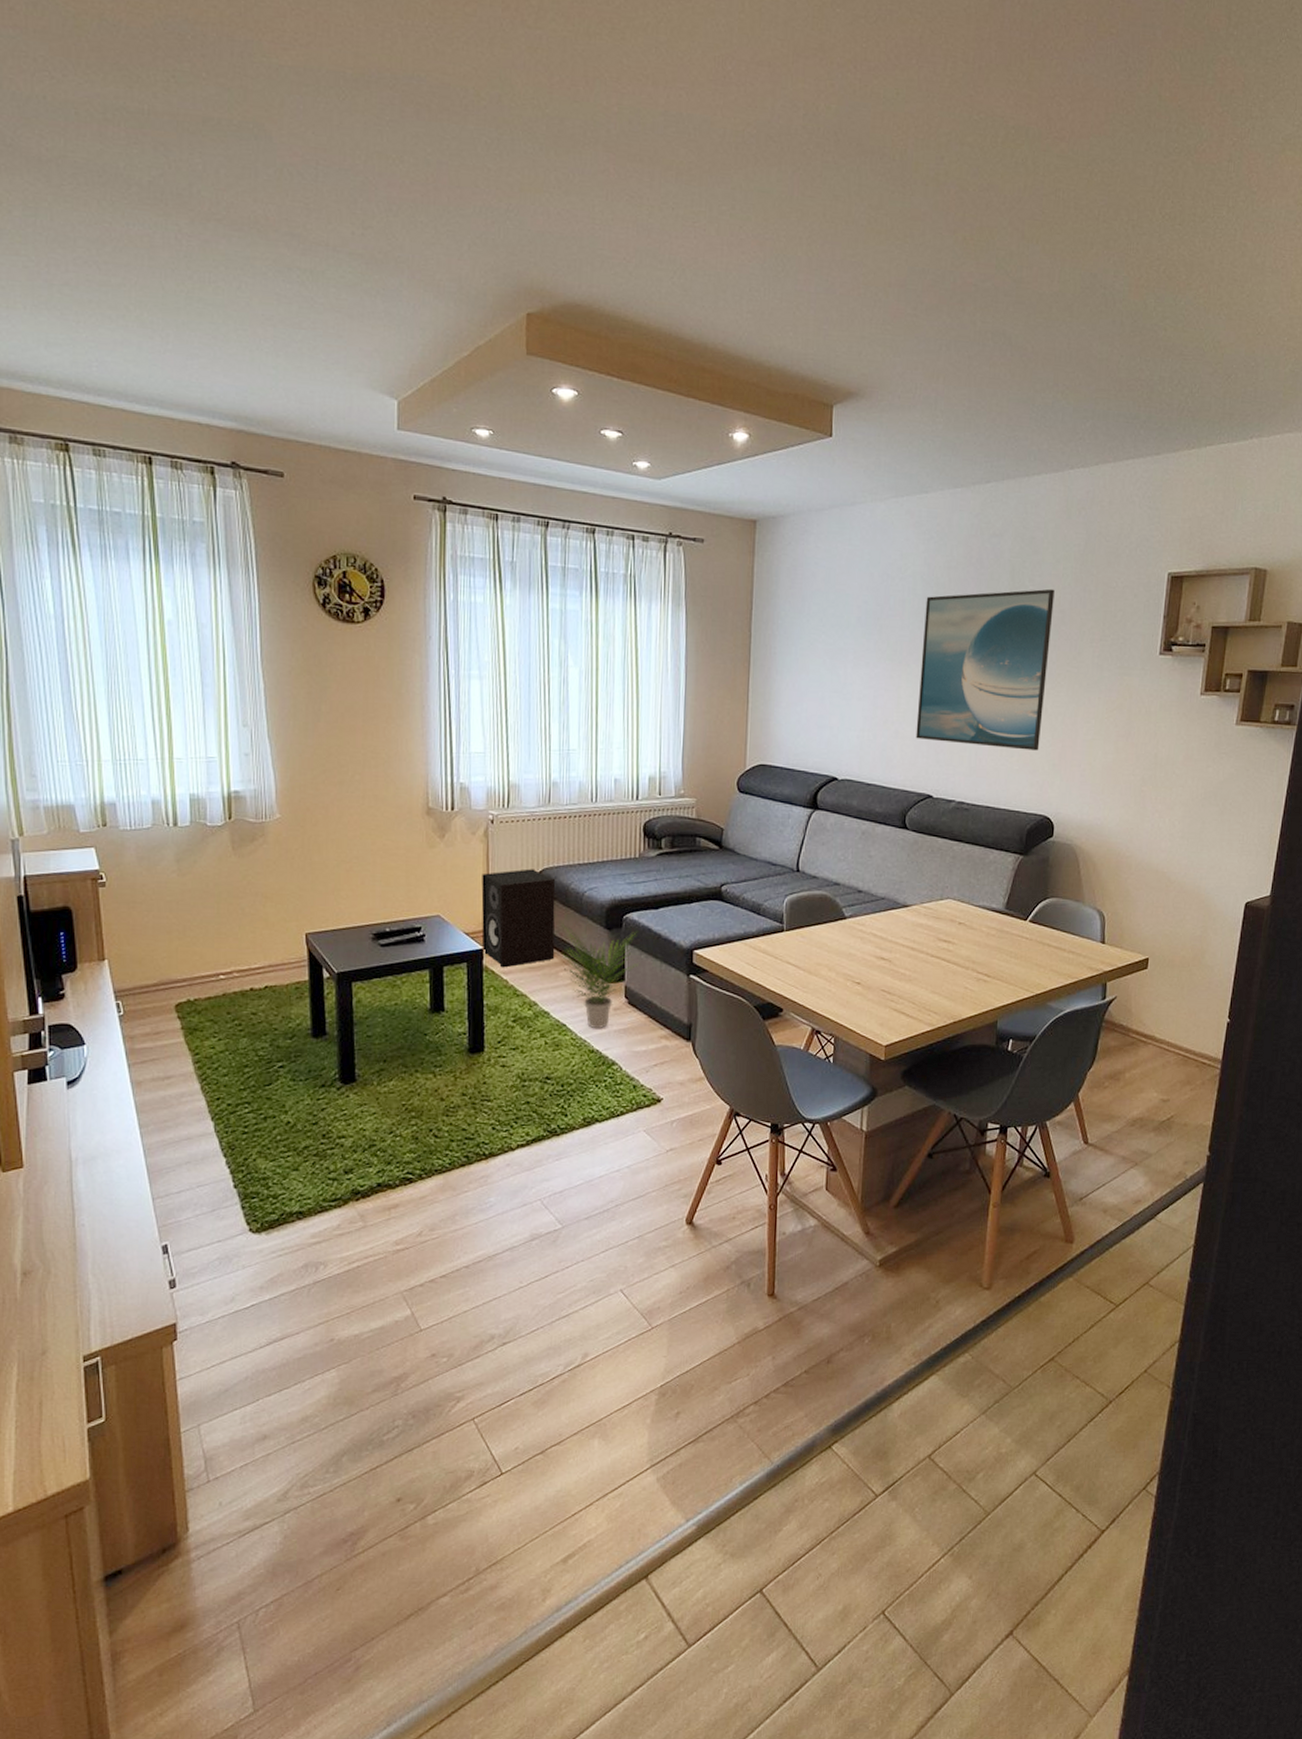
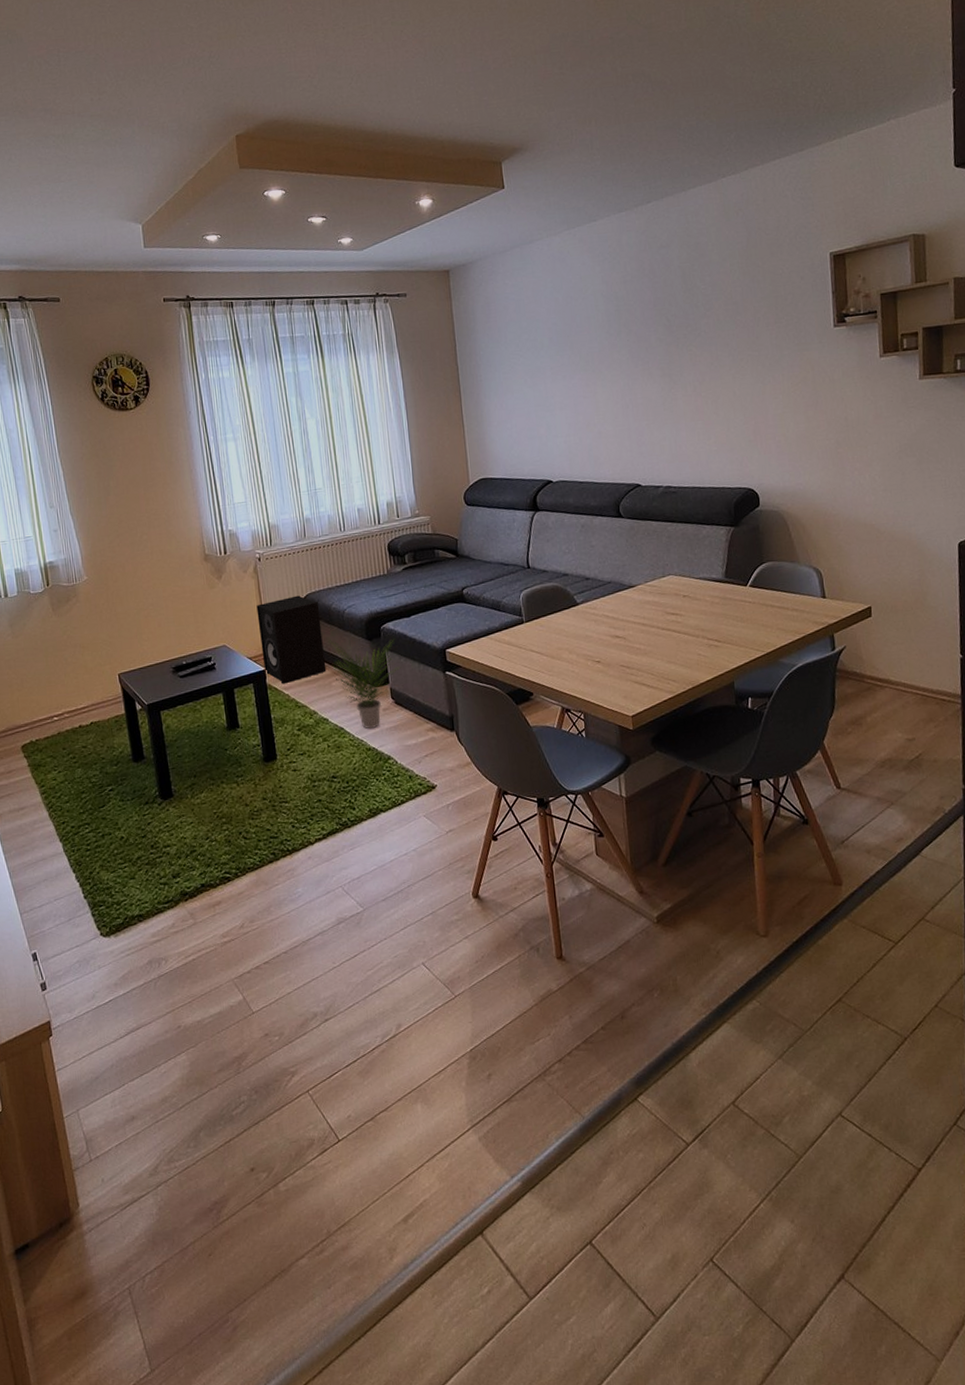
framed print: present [915,588,1055,751] -> none [608,284,734,436]

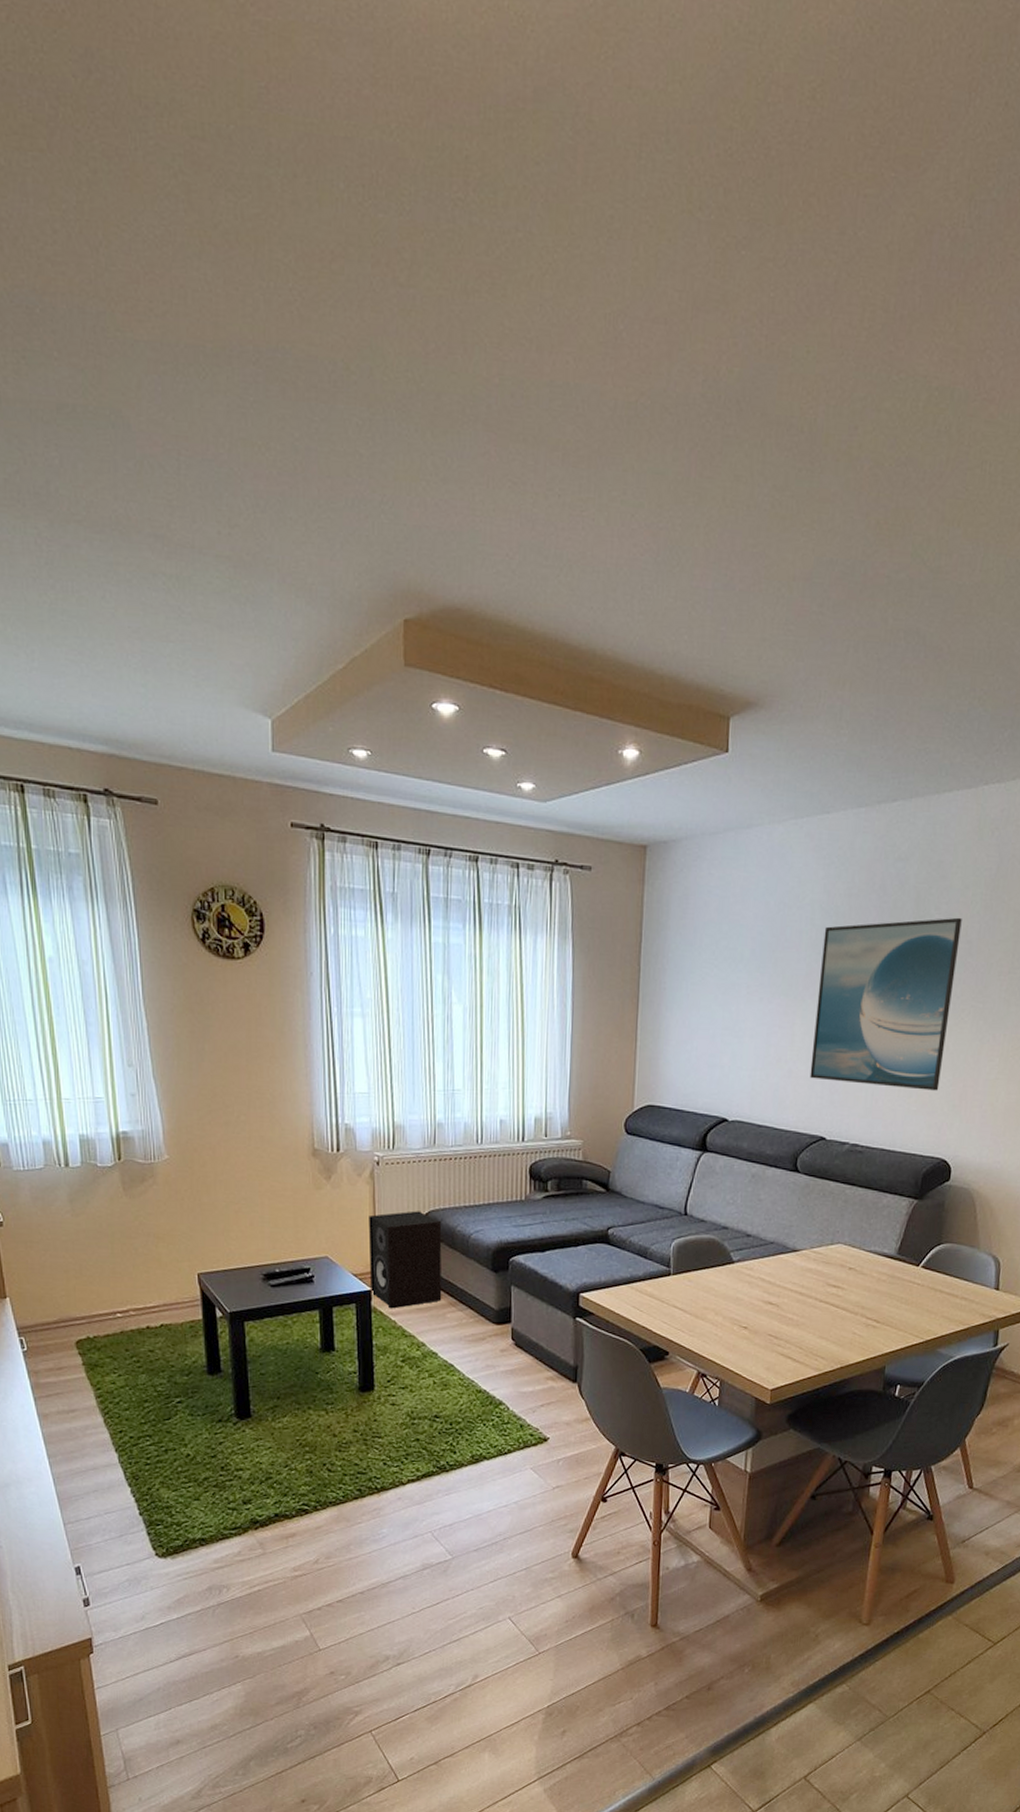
potted plant: present [331,641,401,729] -> none [450,1269,526,1369]
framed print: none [608,284,734,436] -> present [809,917,962,1091]

